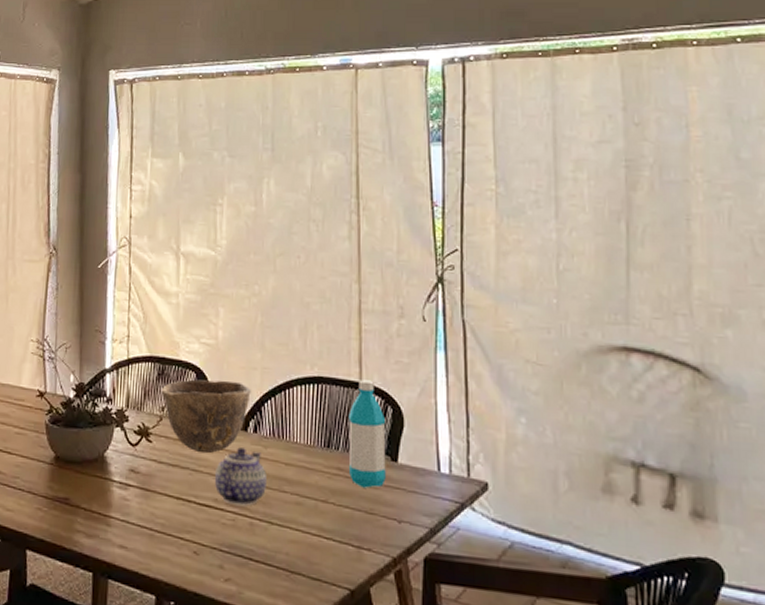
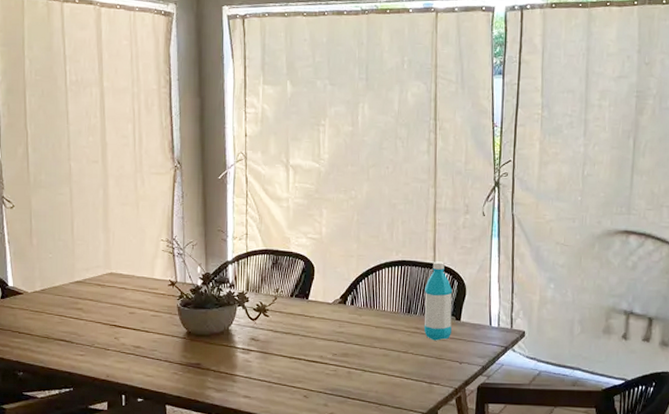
bowl: present [161,379,251,454] -> none [275,266,349,323]
teapot: present [215,447,267,506] -> none [320,317,361,360]

